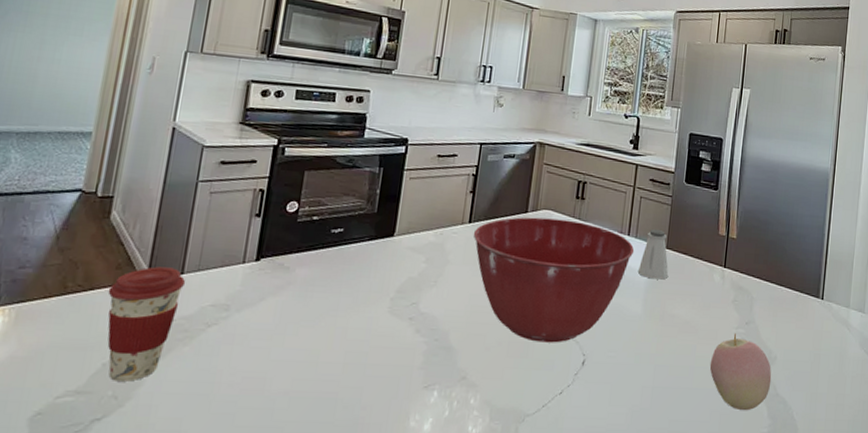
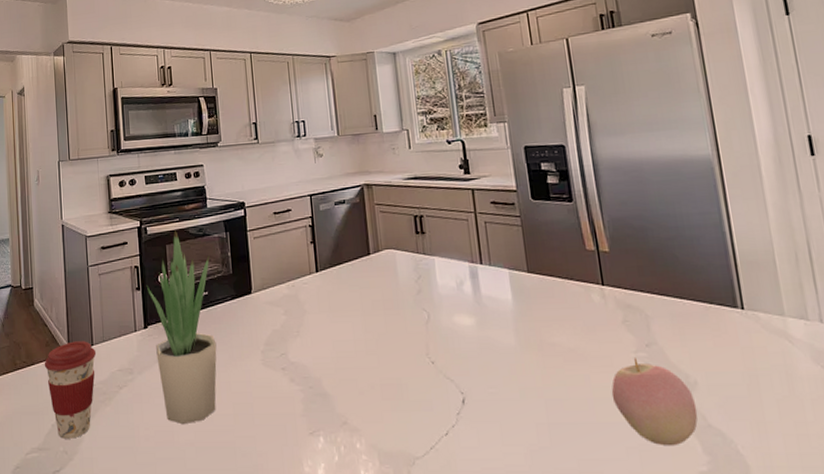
potted plant: none [261,156,355,372] -> present [146,230,217,425]
mixing bowl: present [473,217,635,343] -> none [322,256,492,383]
saltshaker: present [637,230,669,280] -> none [500,254,538,307]

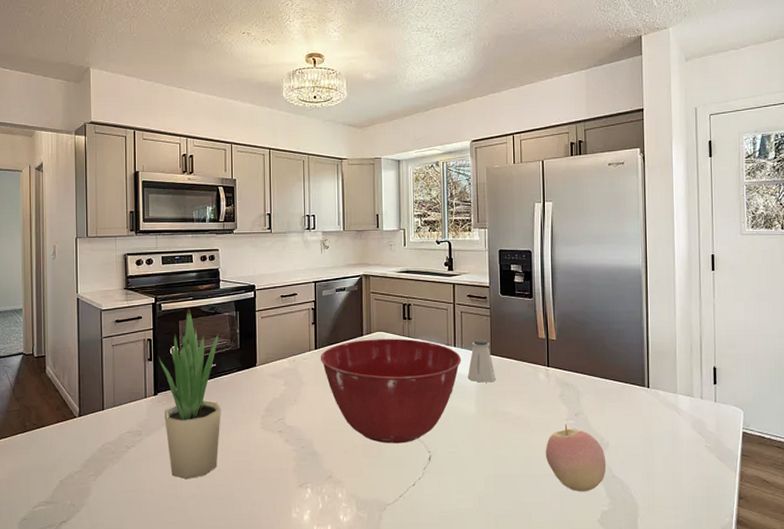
coffee cup: present [44,341,97,439] -> none [54,406,107,493]
mixing bowl: none [322,256,492,383] -> present [320,338,462,444]
saltshaker: none [500,254,538,307] -> present [467,339,496,383]

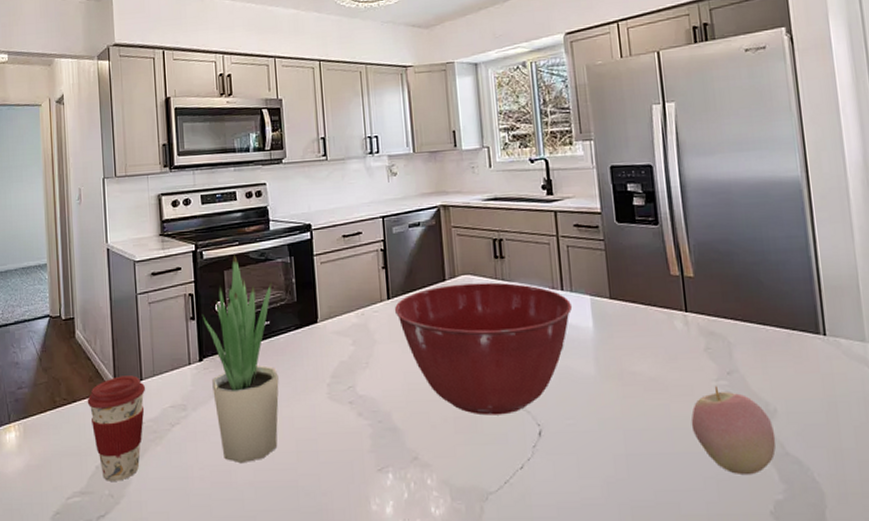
coffee cup: none [54,406,107,493] -> present [87,375,146,481]
saltshaker: present [467,339,496,383] -> none [581,279,619,335]

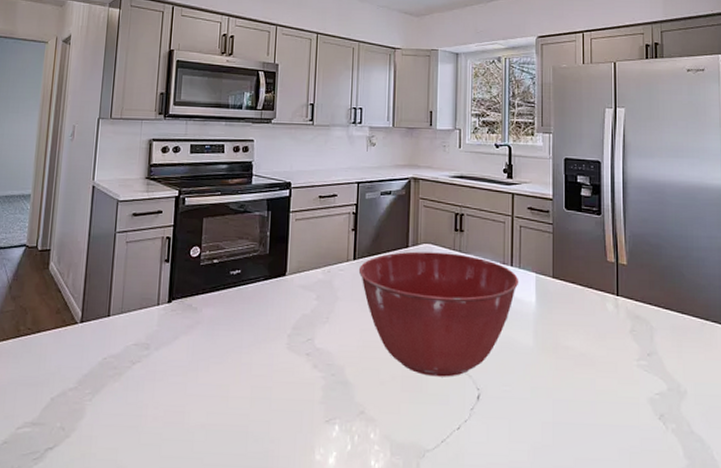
coffee cup: present [87,375,146,481] -> none [51,310,112,414]
potted plant: present [201,255,279,464] -> none [176,204,248,406]
apple: present [691,386,777,476] -> none [612,366,684,450]

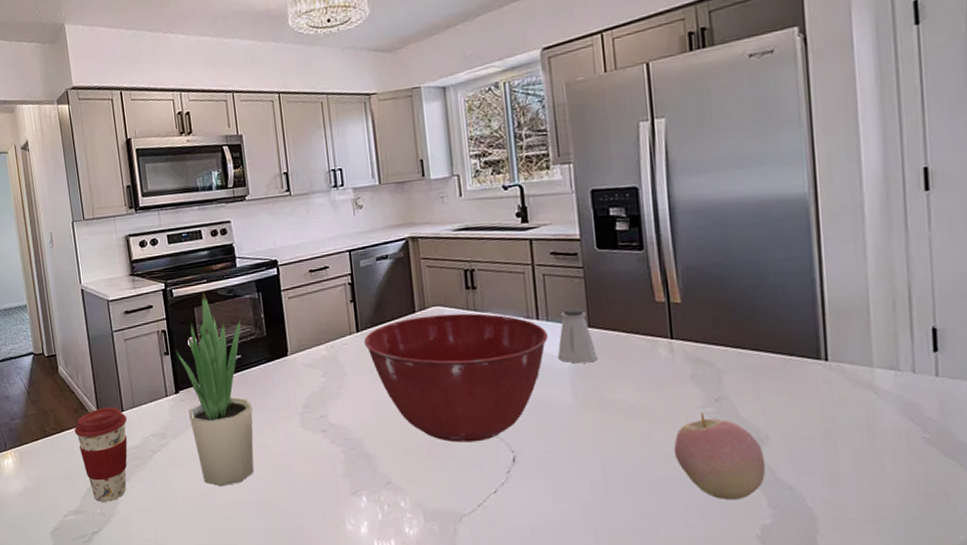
coffee cup: none [51,310,112,414] -> present [74,407,128,502]
potted plant: none [176,204,248,406] -> present [175,292,254,487]
saltshaker: none [525,259,558,310] -> present [557,308,598,364]
apple: none [612,366,684,450] -> present [673,413,766,501]

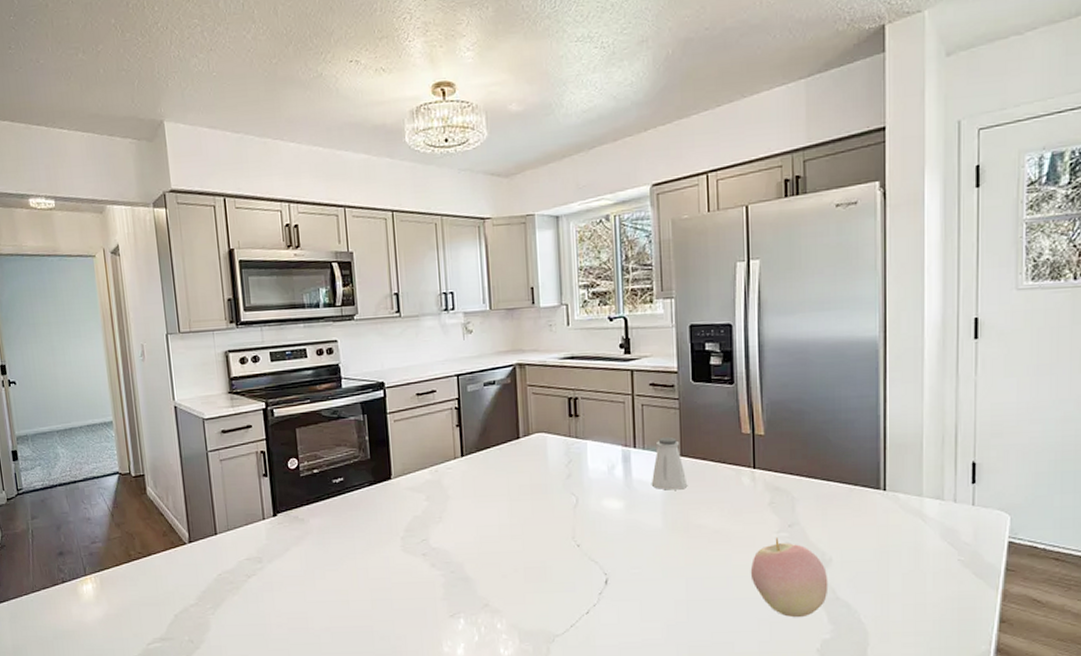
coffee cup: present [74,407,128,502] -> none [162,530,221,628]
potted plant: present [175,292,254,487] -> none [274,412,354,611]
mixing bowl: present [363,313,549,443] -> none [467,440,644,566]

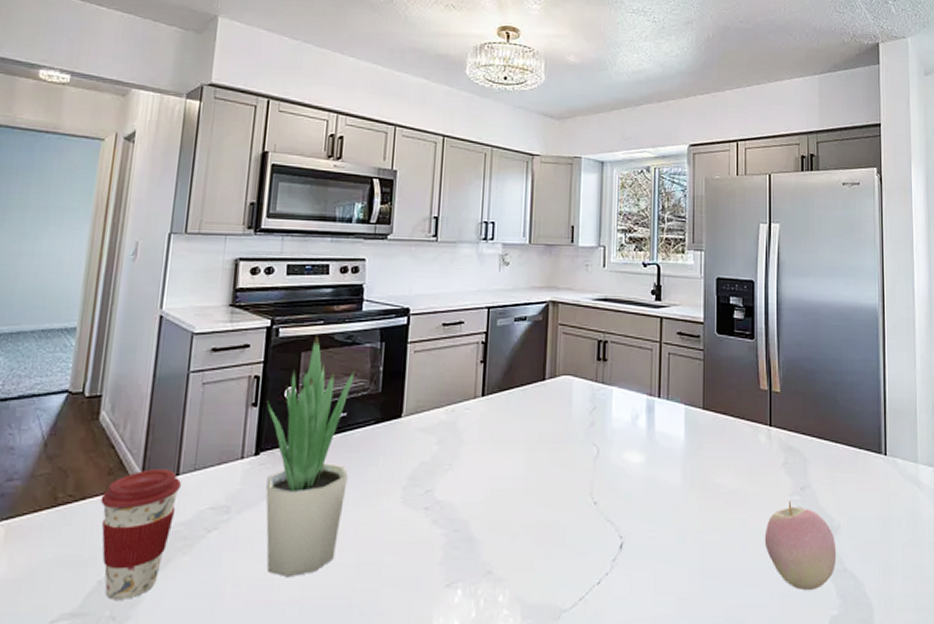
coffee cup: none [162,530,221,628] -> present [100,469,182,600]
potted plant: none [274,412,354,611] -> present [265,335,356,578]
saltshaker: present [651,437,688,490] -> none [673,389,708,445]

